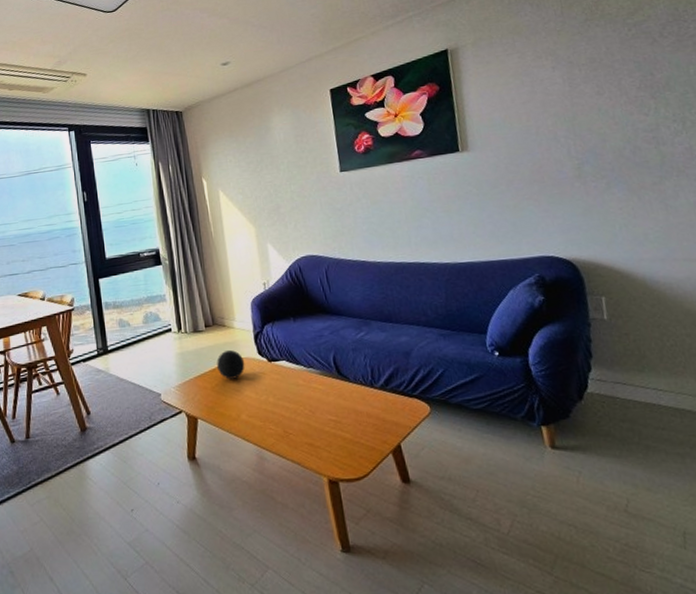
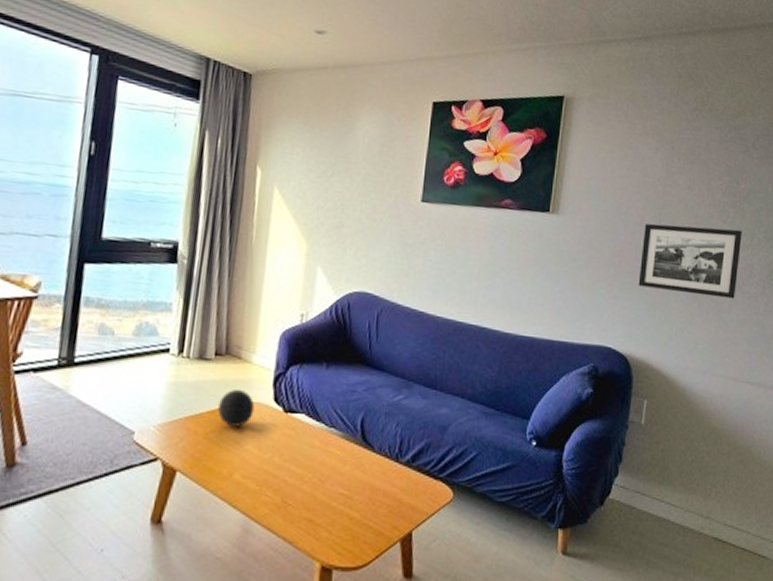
picture frame: none [559,117,679,195] -> present [638,223,742,299]

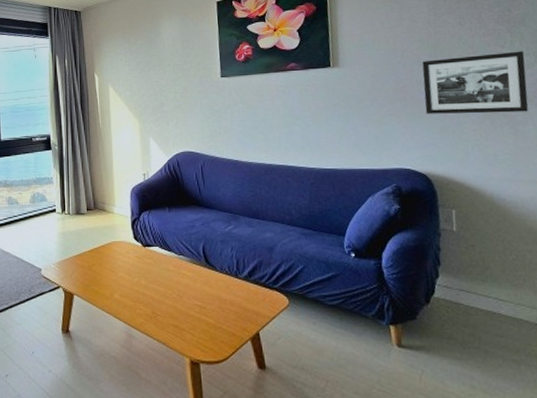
decorative ball: present [218,390,255,427] -> none [95,234,121,260]

